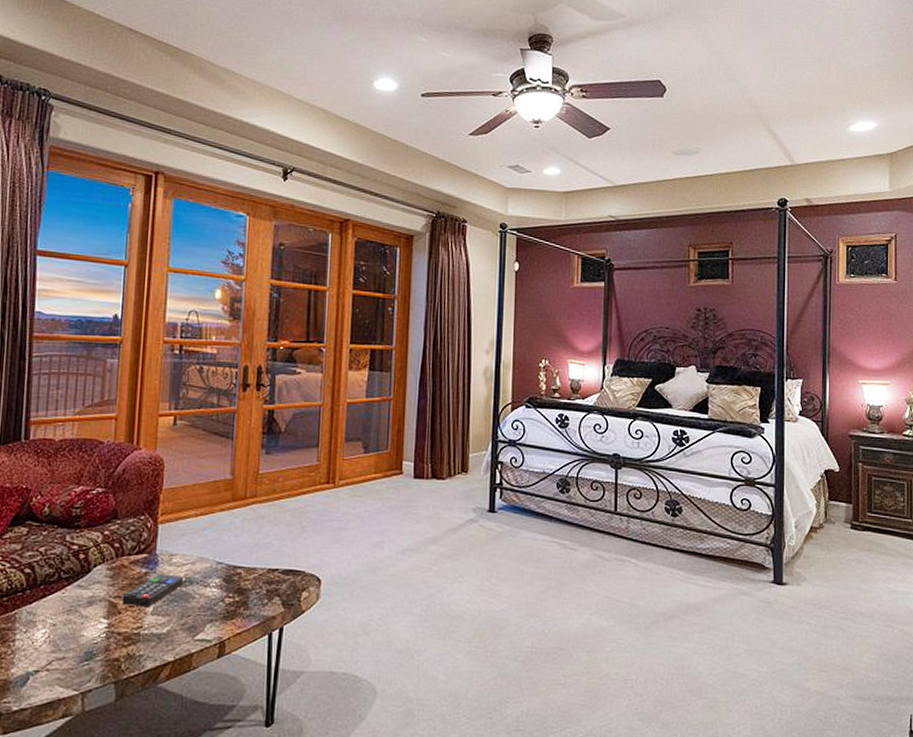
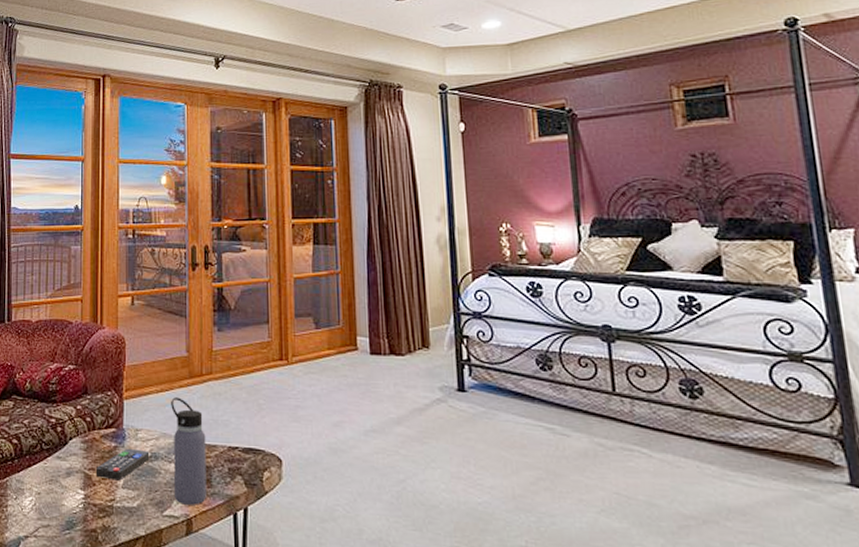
water bottle: none [208,521,245,628] -> present [171,397,207,505]

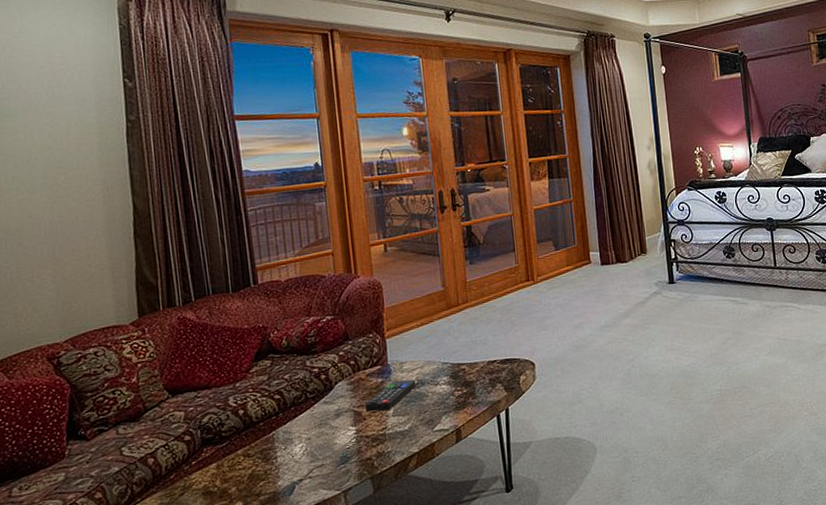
water bottle: present [171,397,207,505] -> none [432,327,472,418]

